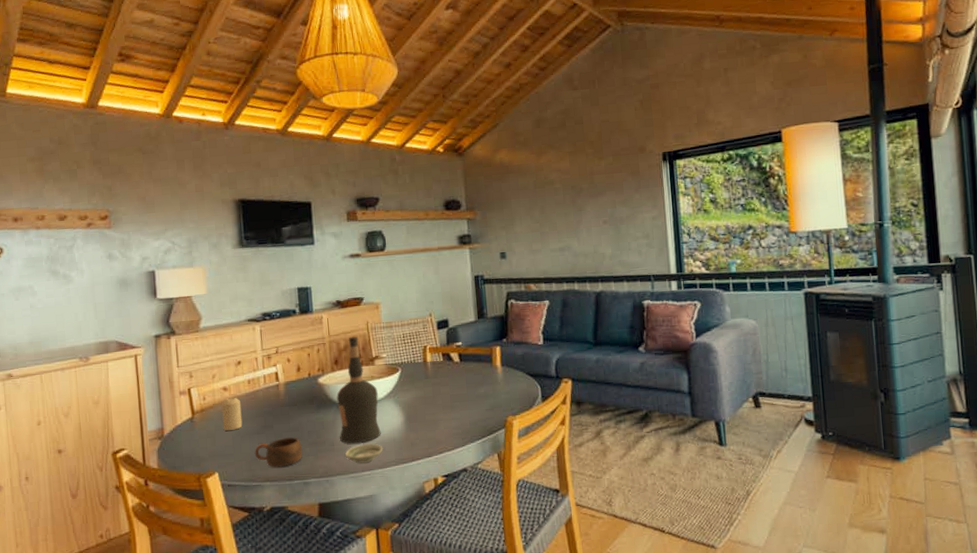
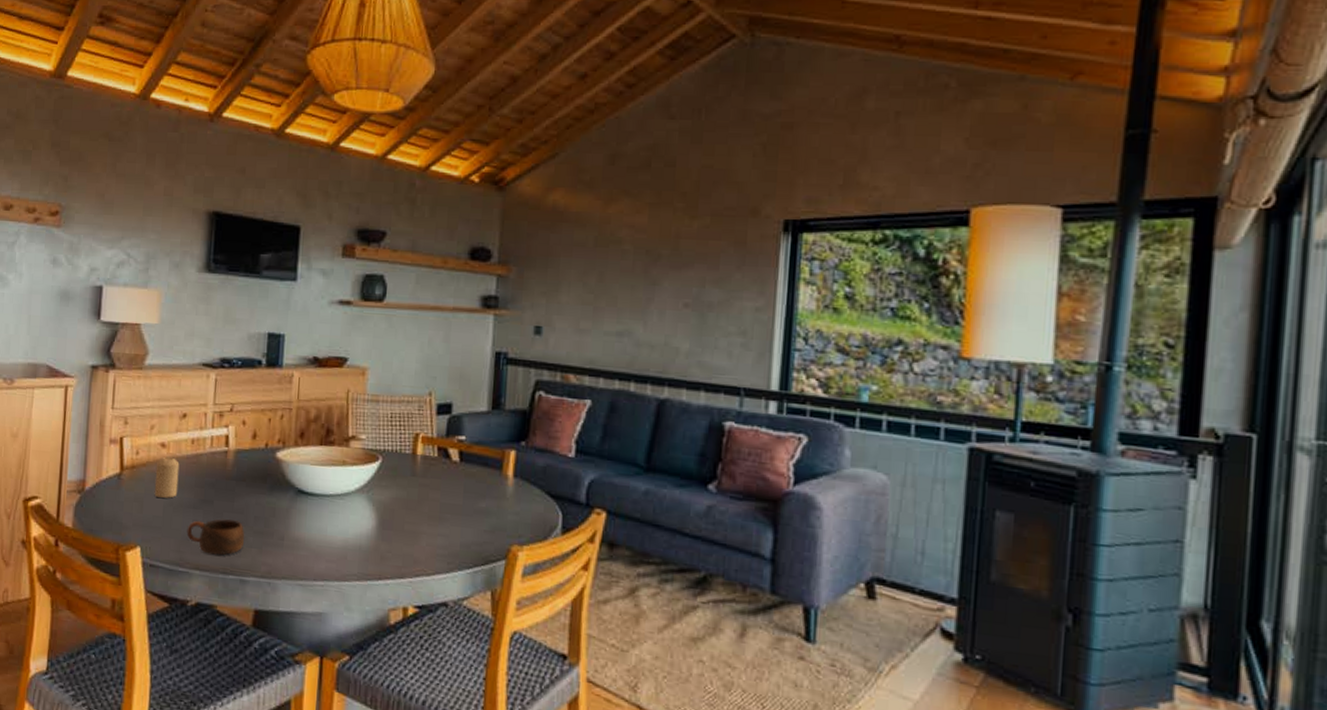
liquor bottle: present [336,336,381,444] -> none [292,405,349,544]
saucer: present [344,443,383,464] -> none [295,545,345,571]

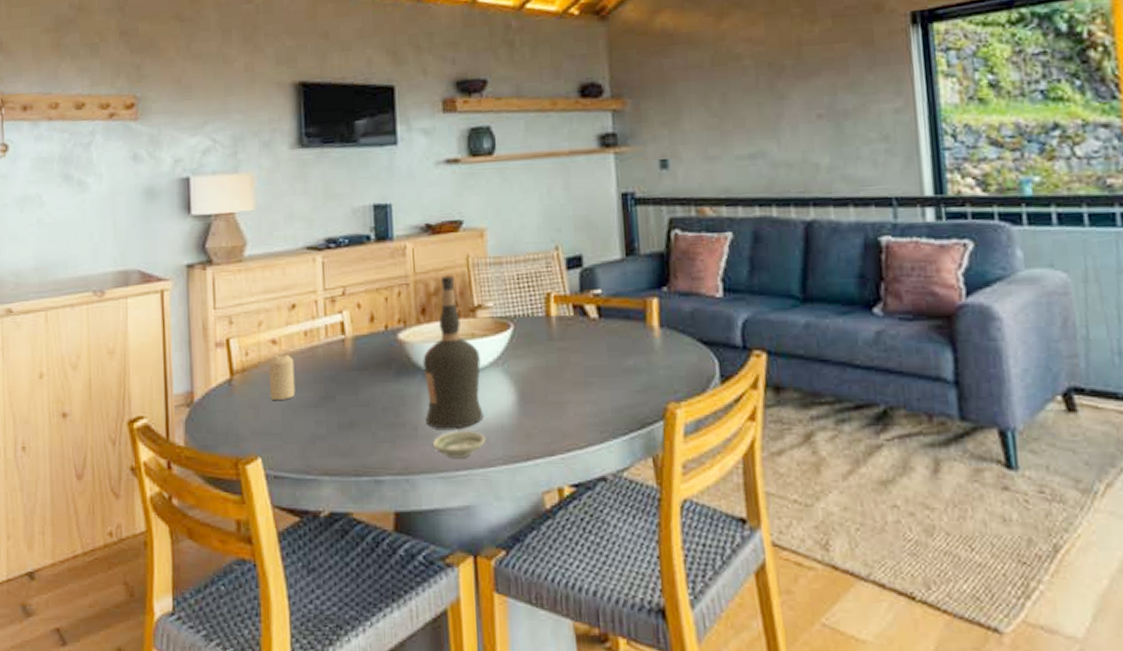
cup: present [186,519,245,555] -> none [310,415,375,456]
liquor bottle: none [292,405,349,544] -> present [423,275,484,429]
saucer: none [295,545,345,571] -> present [432,430,486,458]

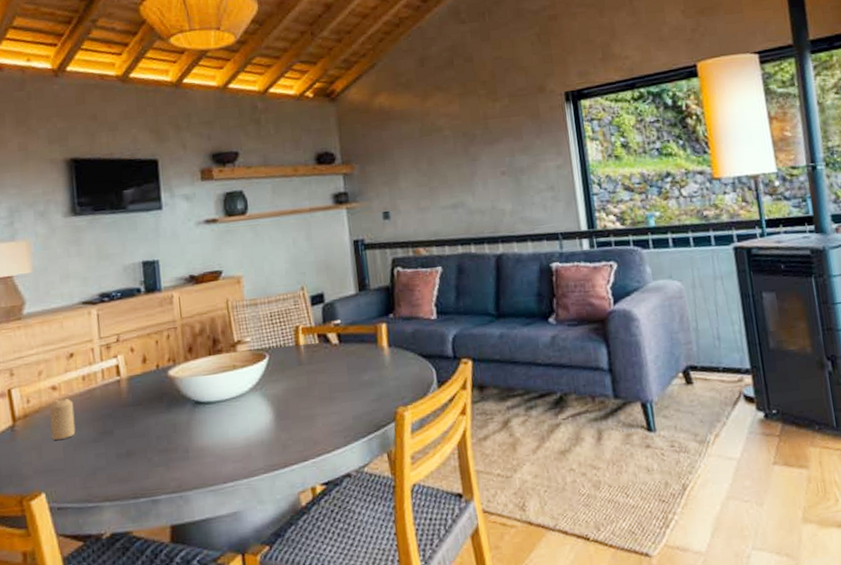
liquor bottle: present [423,275,484,429] -> none [191,317,246,449]
saucer: present [432,430,486,458] -> none [202,448,249,473]

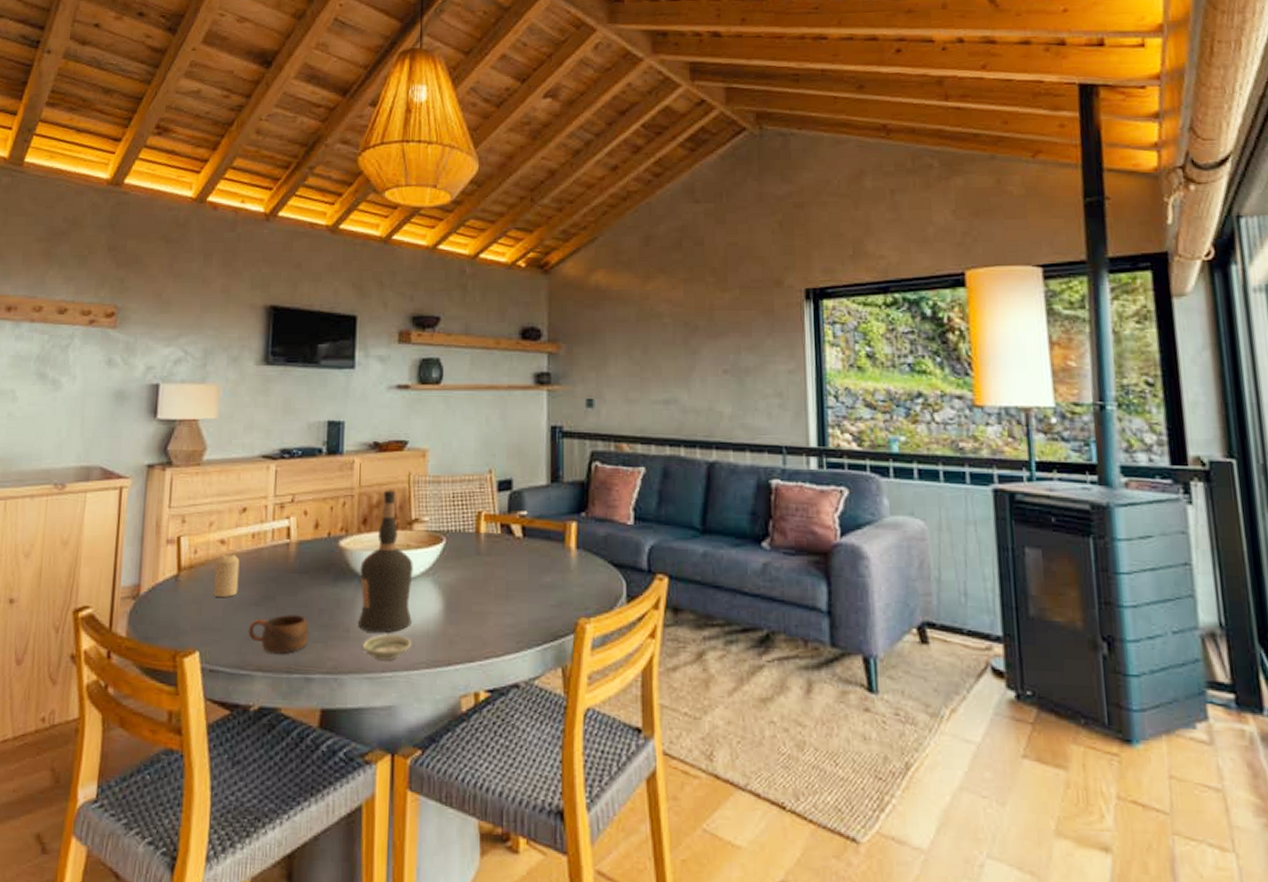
cup: none [90,444,151,483] -> present [248,615,309,654]
liquor bottle: none [191,317,246,449] -> present [358,490,413,633]
saucer: none [202,448,249,473] -> present [362,634,413,661]

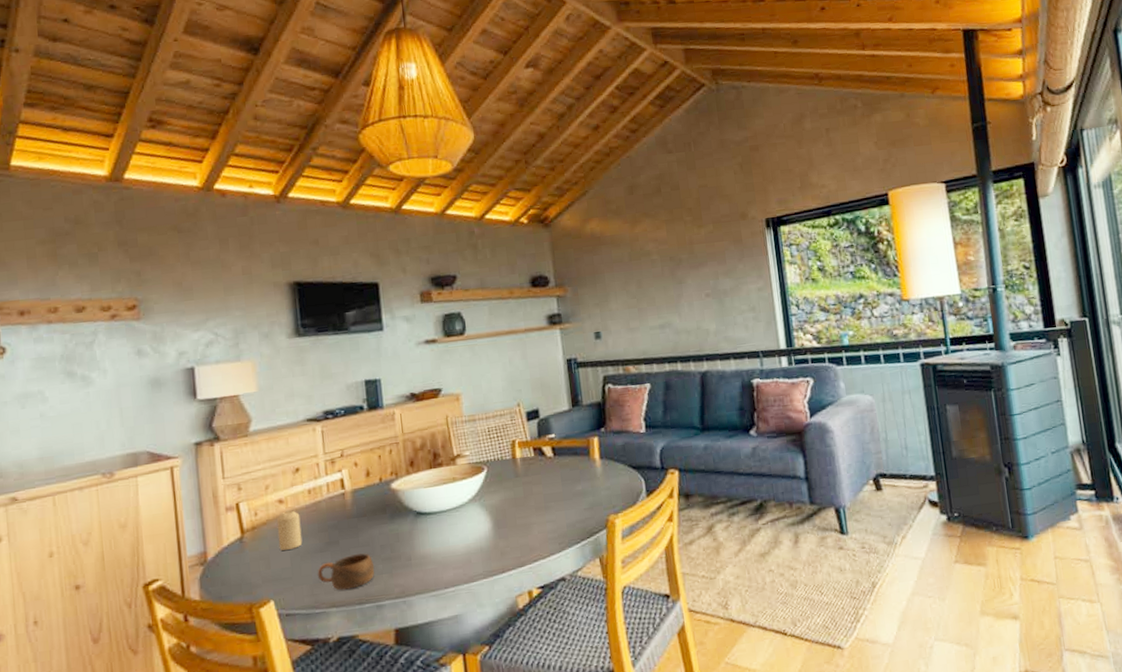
liquor bottle: present [358,490,413,633] -> none [413,433,466,557]
saucer: present [362,634,413,661] -> none [424,555,469,579]

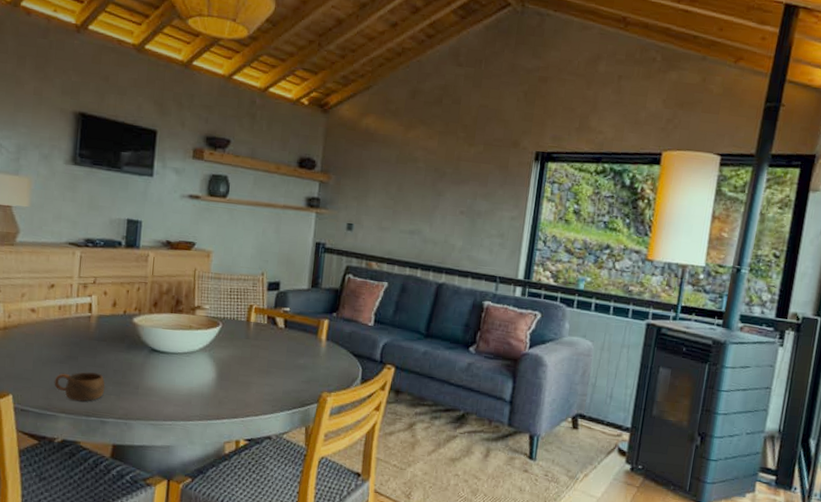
candle: present [276,510,303,551] -> none [25,320,48,355]

